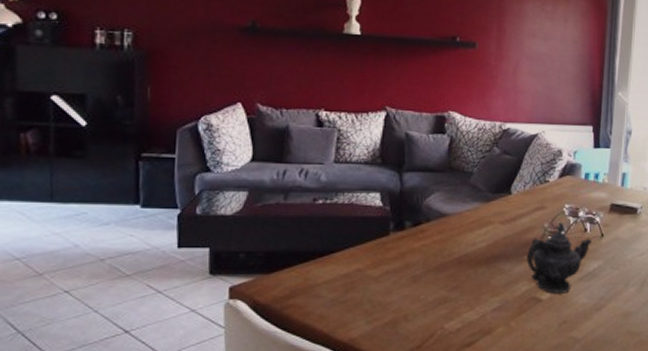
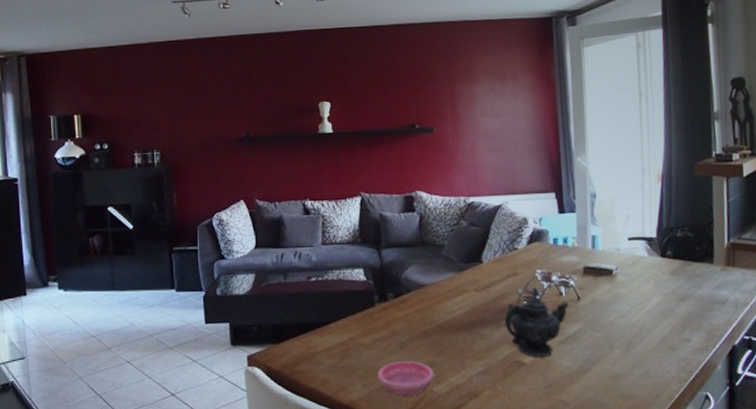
saucer: none [384,296,447,333] -> present [378,361,434,396]

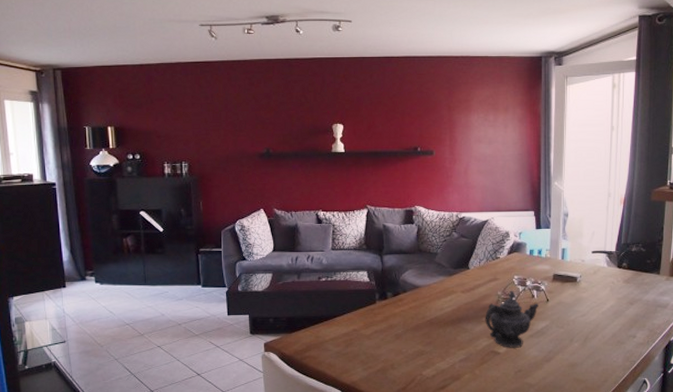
saucer: present [378,361,434,396] -> none [376,350,423,378]

